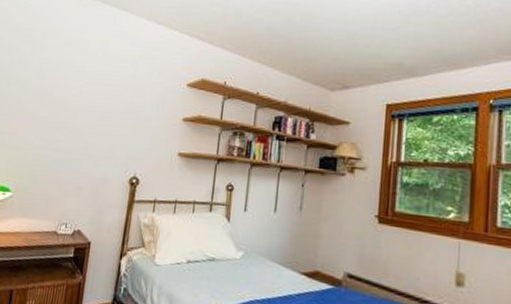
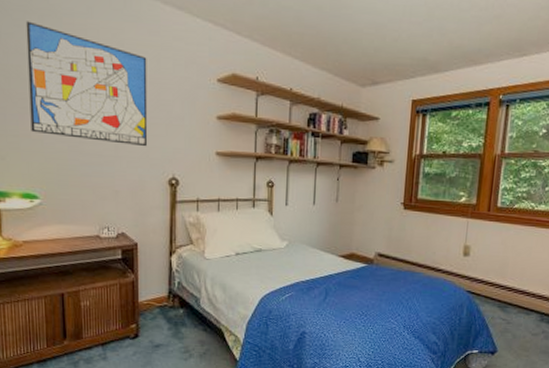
wall art: none [17,37,126,146] -> present [25,21,148,147]

